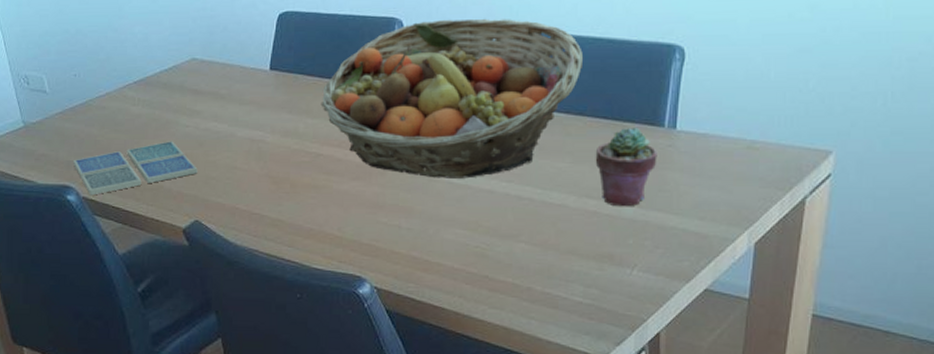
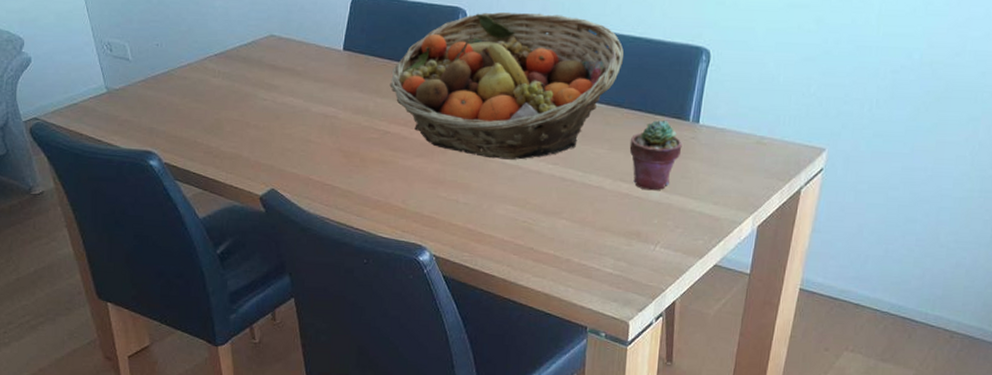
drink coaster: present [72,141,198,196] -> none [155,113,274,162]

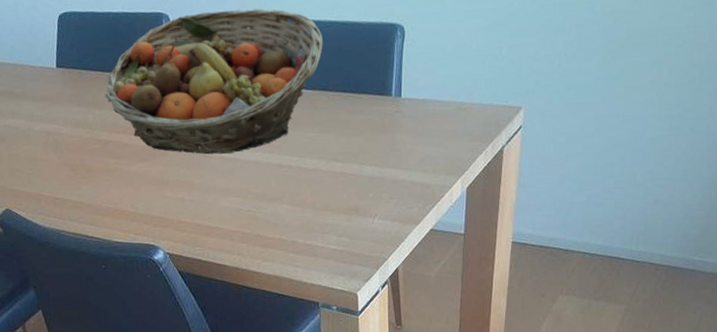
potted succulent: present [629,119,682,191] -> none [338,97,388,167]

